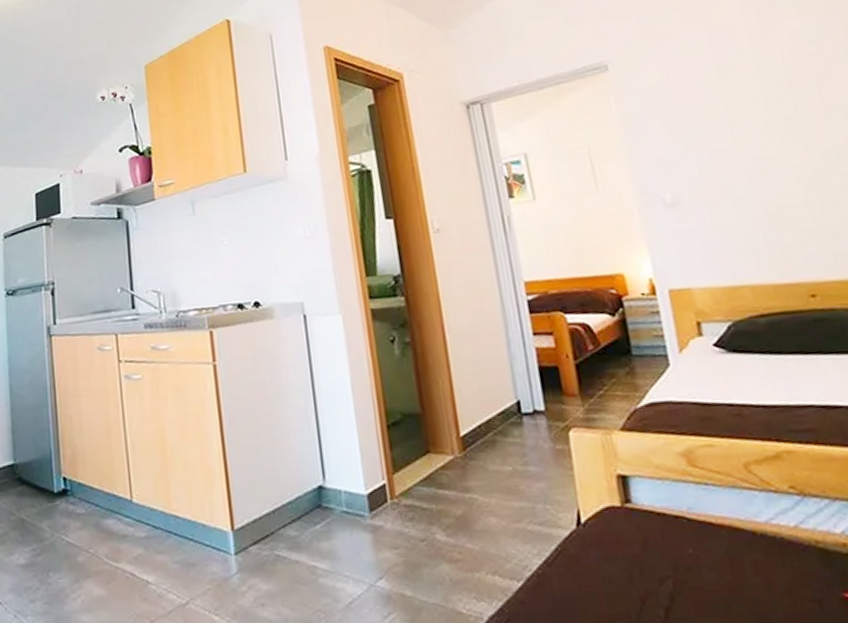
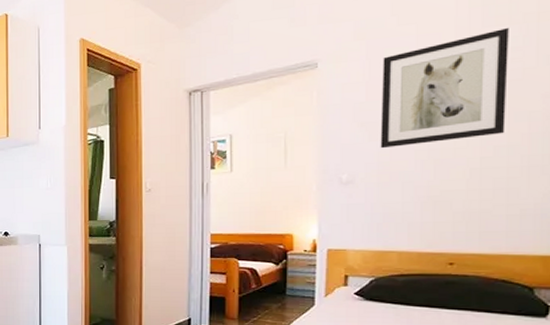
wall art: none [677,19,828,161] -> present [380,27,509,149]

